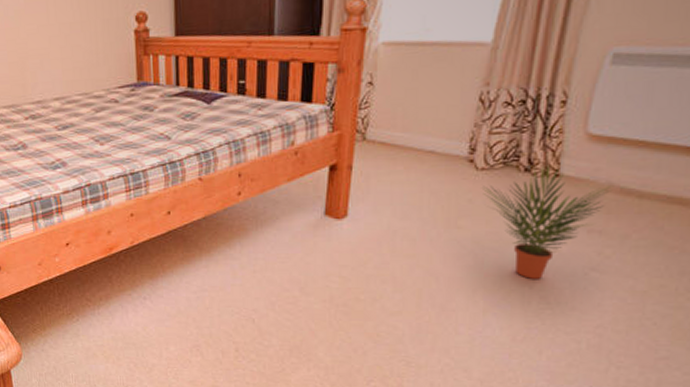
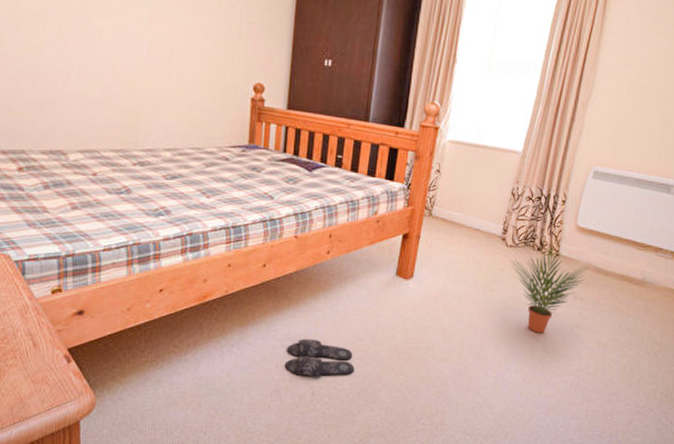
slippers: none [202,290,283,332] -> present [284,338,355,377]

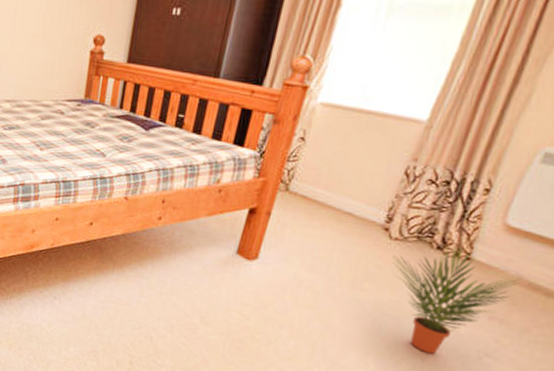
slippers: present [284,338,355,377] -> none [104,304,179,352]

